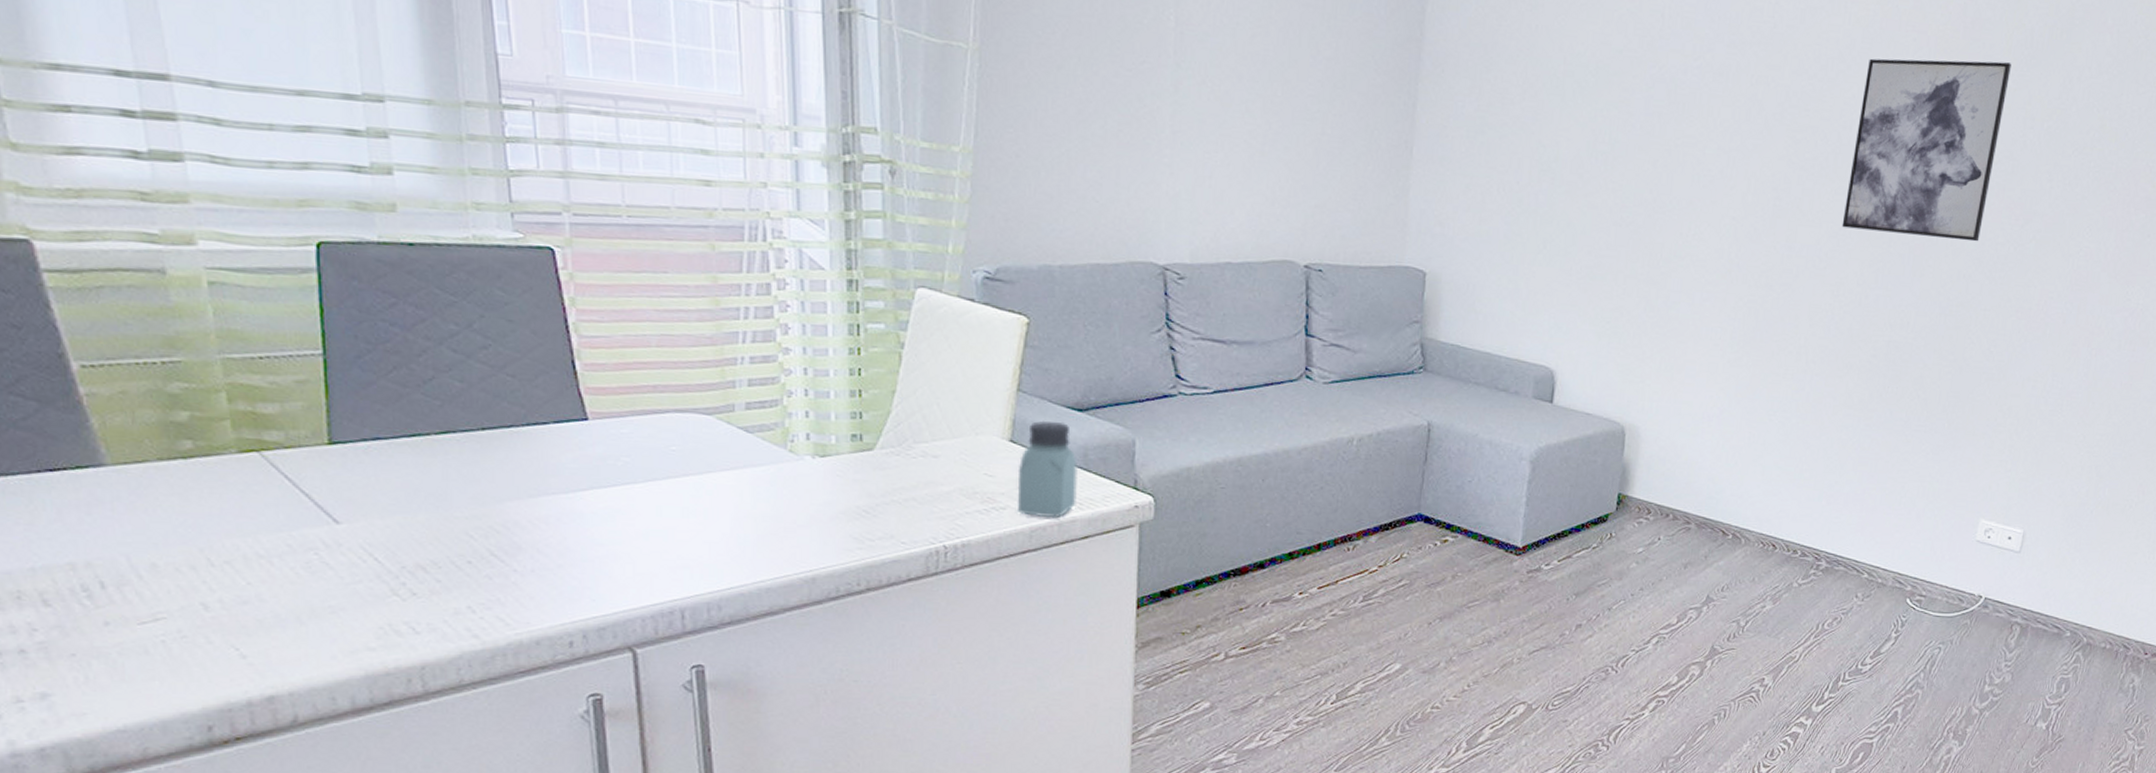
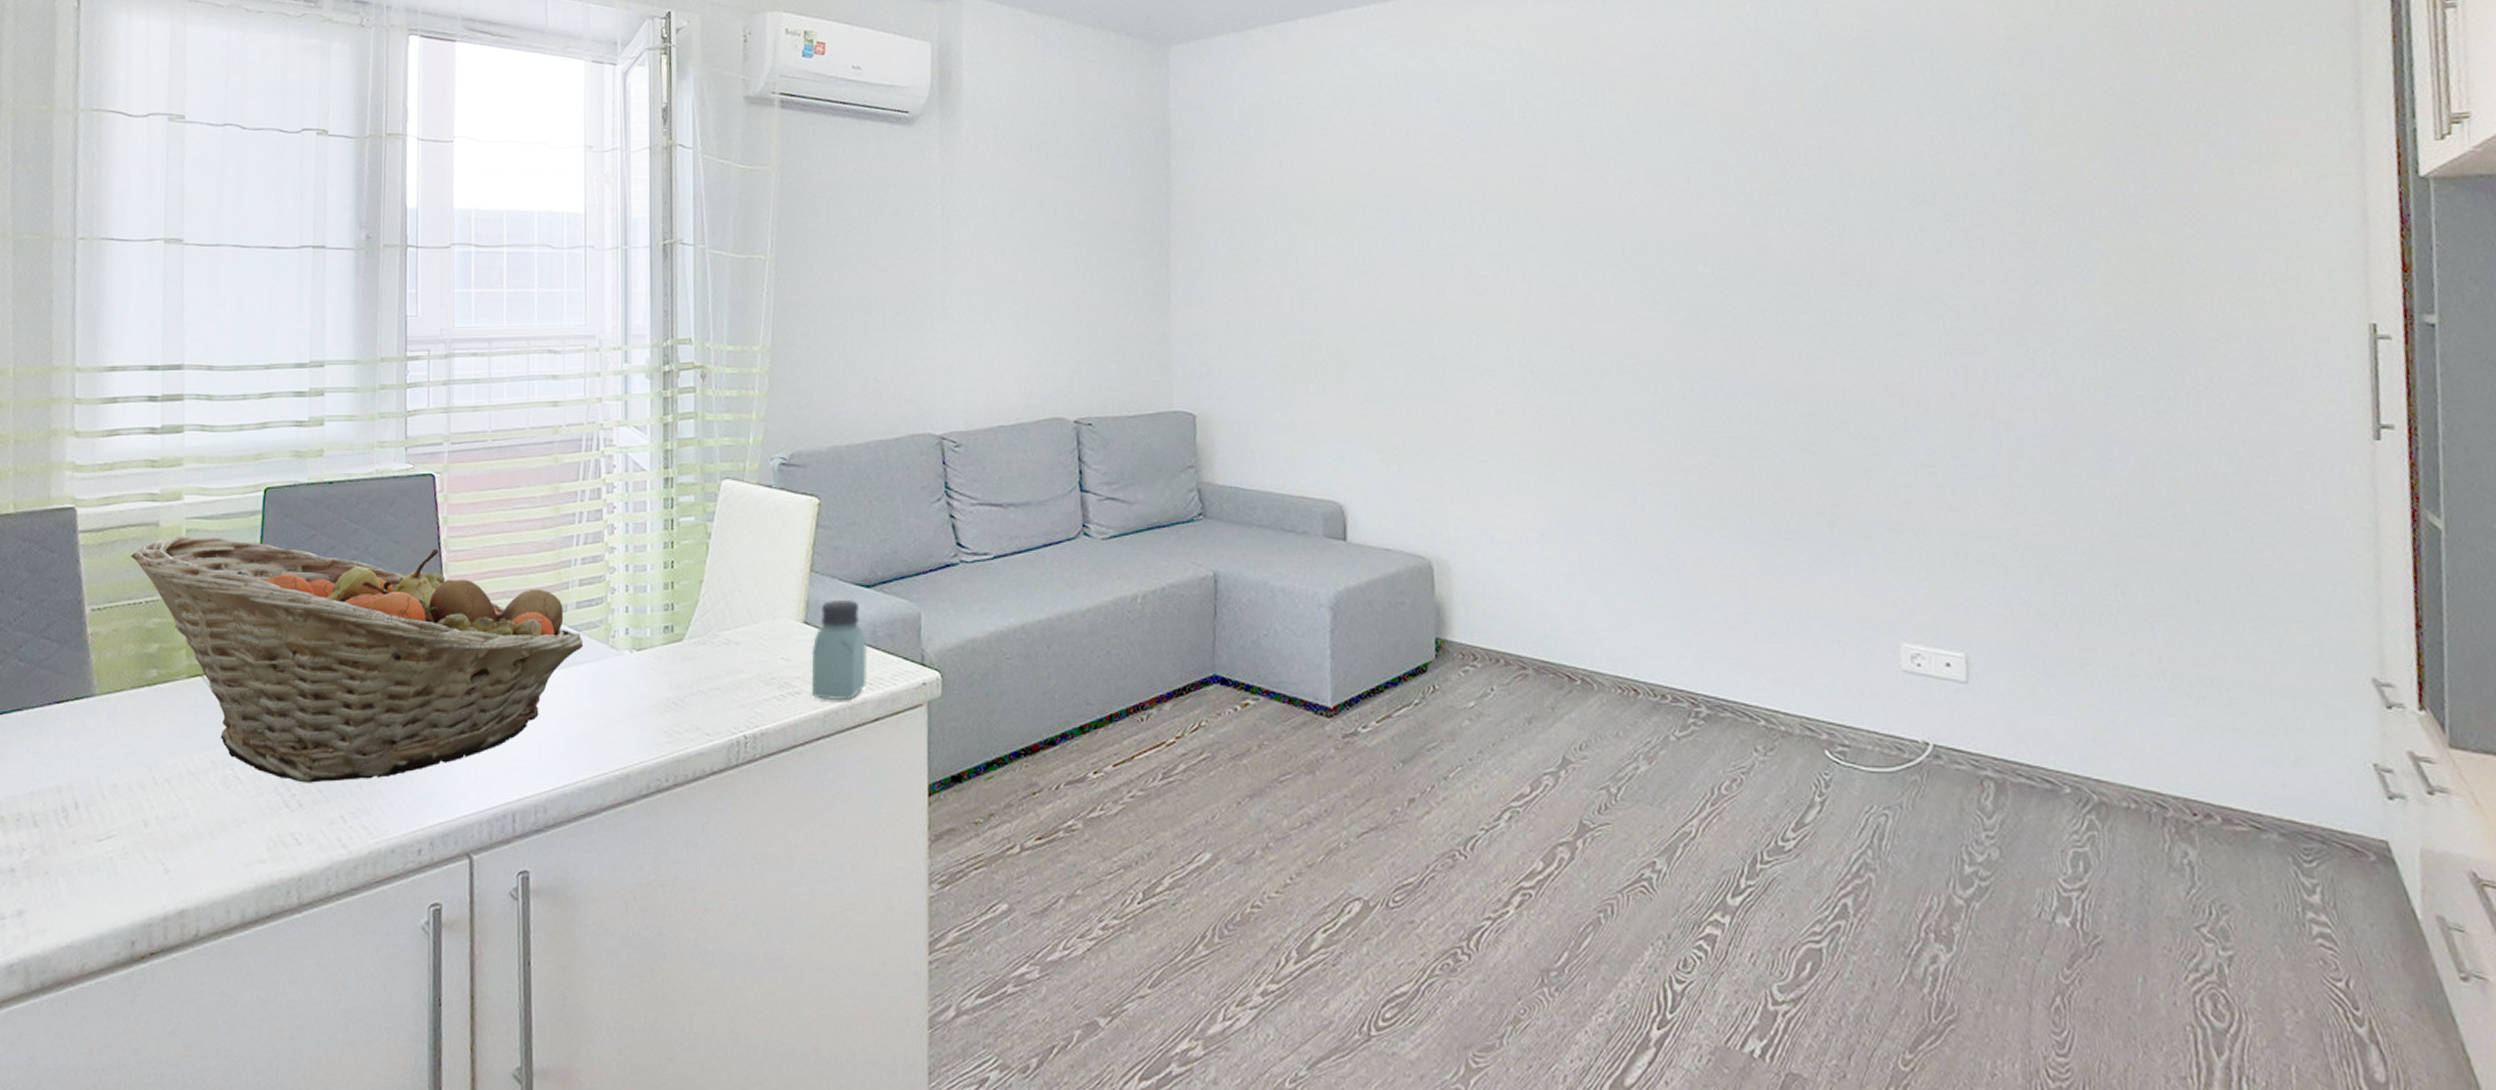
fruit basket: none [128,289,757,572] -> present [130,536,584,783]
wall art: present [1842,58,2011,242] -> none [1640,122,1817,318]

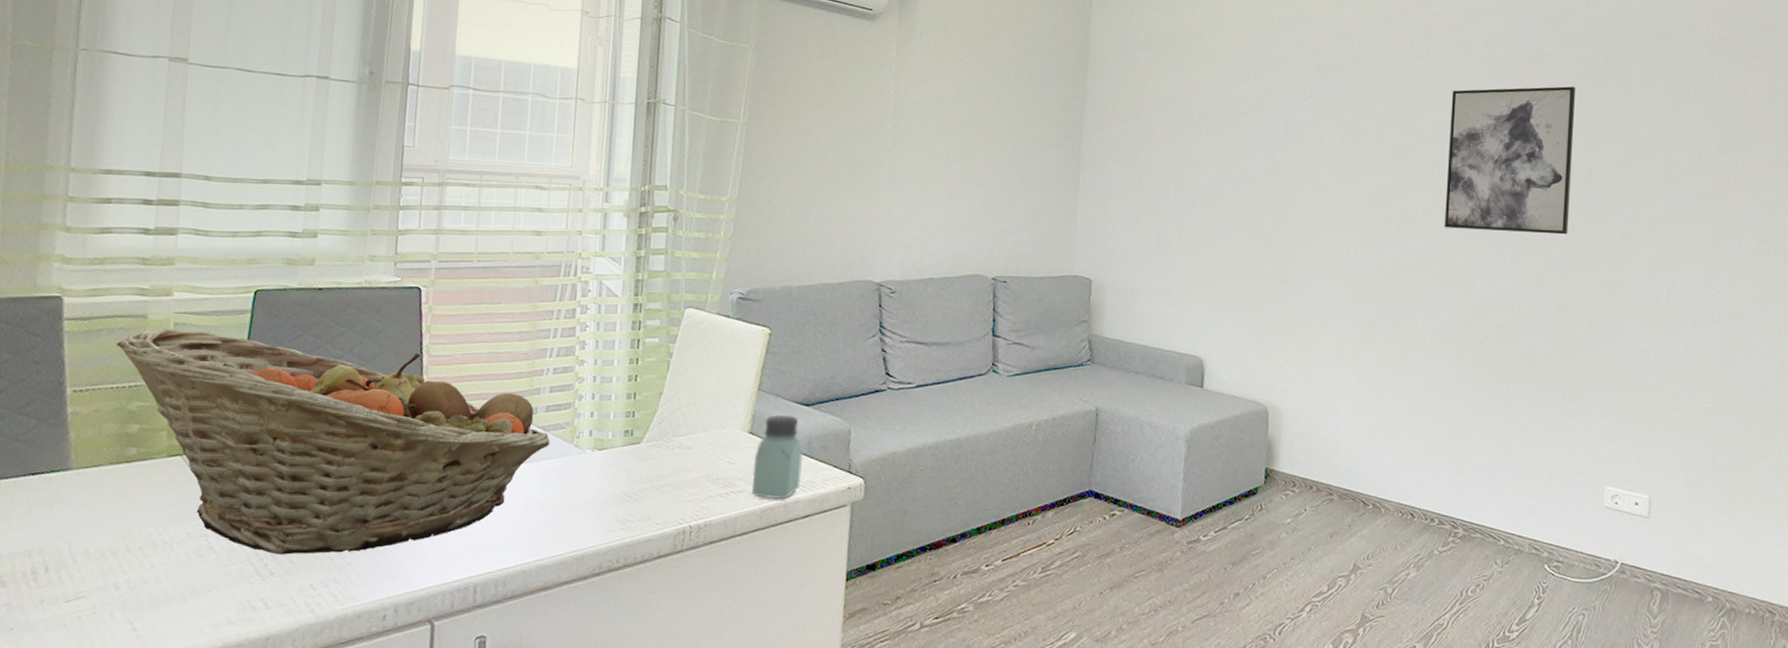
wall art: none [1640,122,1817,318] -> present [1444,86,1576,235]

